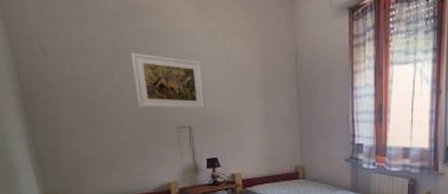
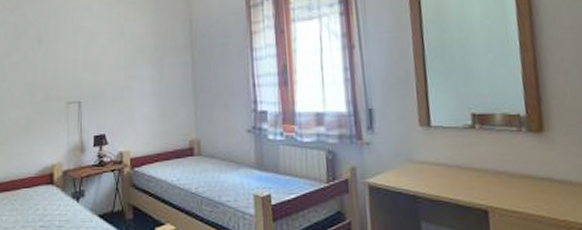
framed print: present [131,53,206,110] -> none [30,31,97,85]

